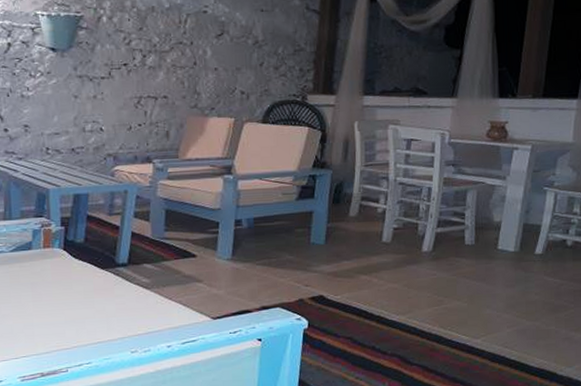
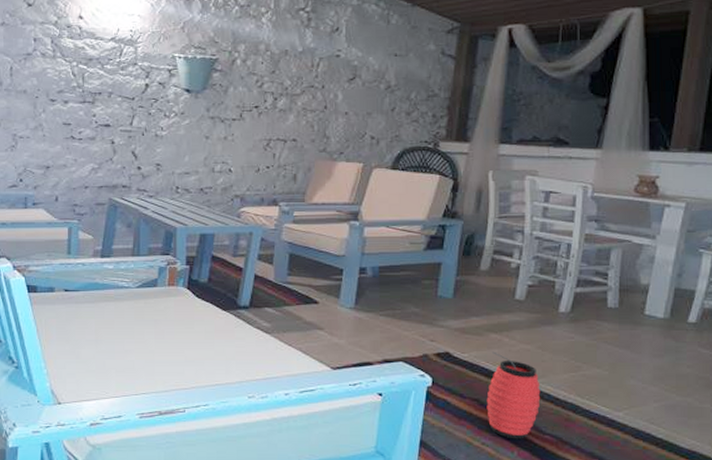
lantern: none [359,292,408,372] -> present [486,351,541,440]

